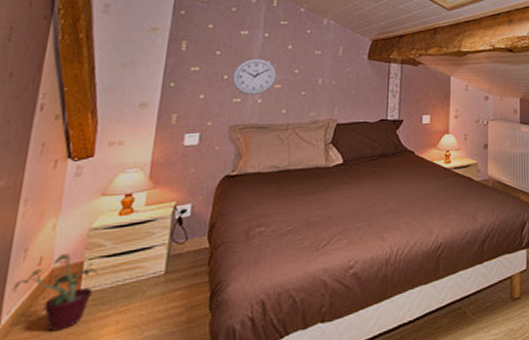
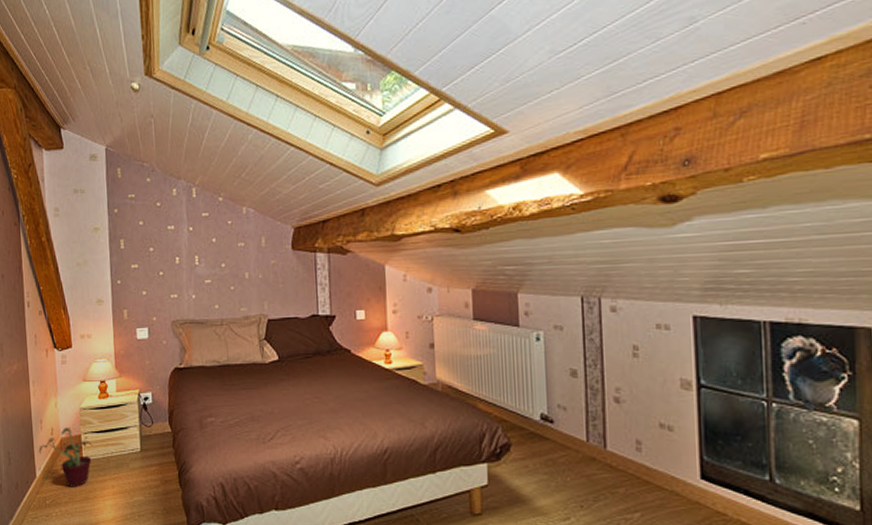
wall clock: present [232,58,277,96] -> none [167,253,206,291]

